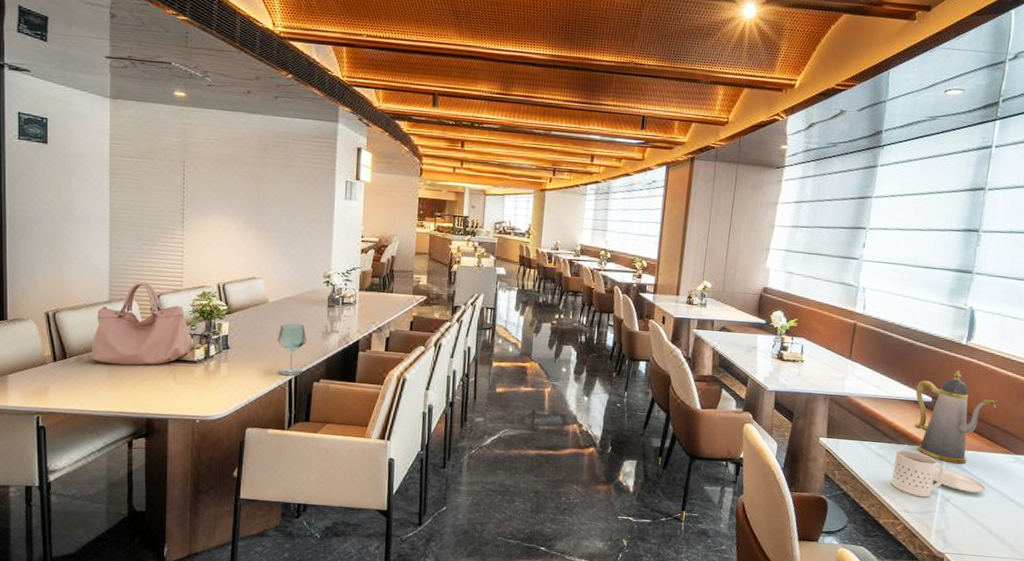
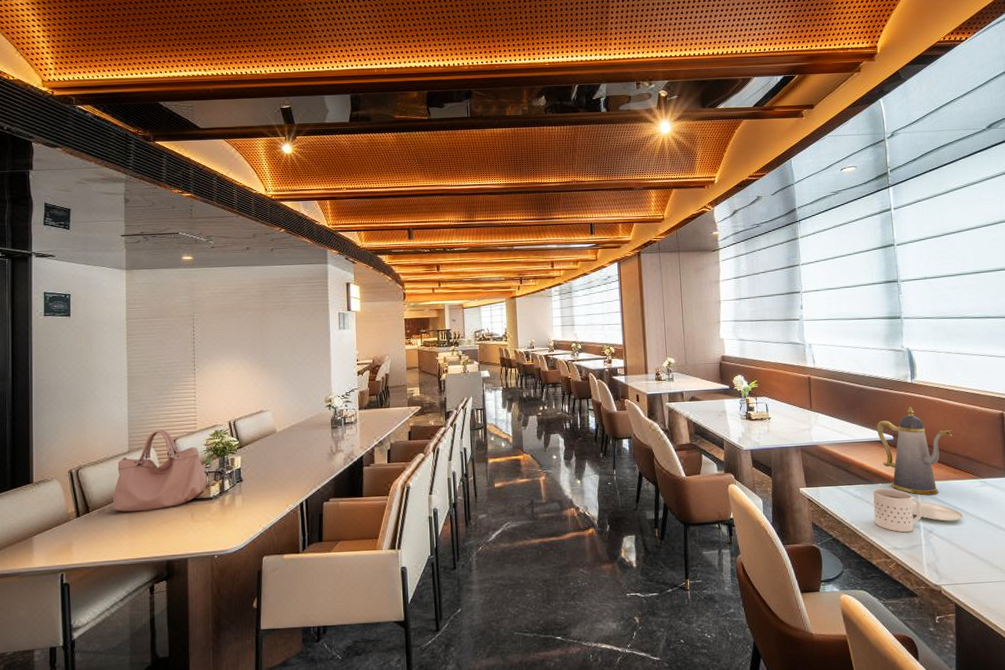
wine glass: present [276,323,307,375] -> none [286,448,314,499]

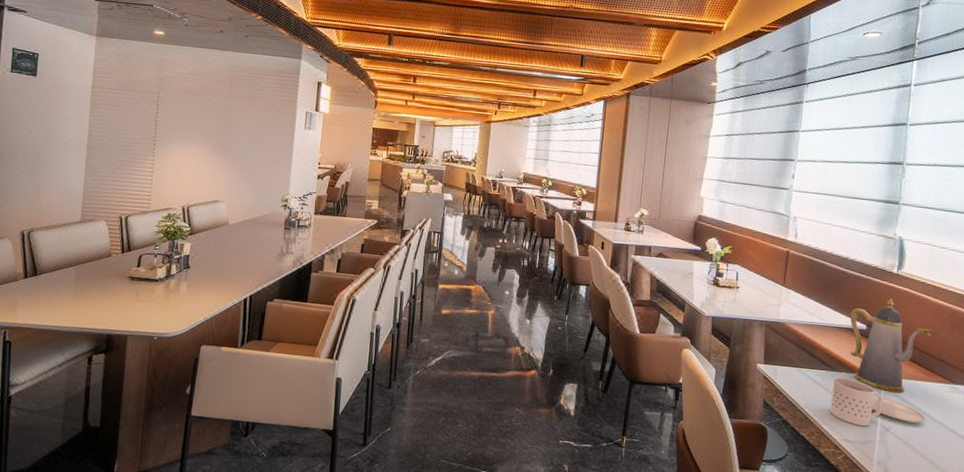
handbag: present [112,430,207,512] -> none [60,204,155,283]

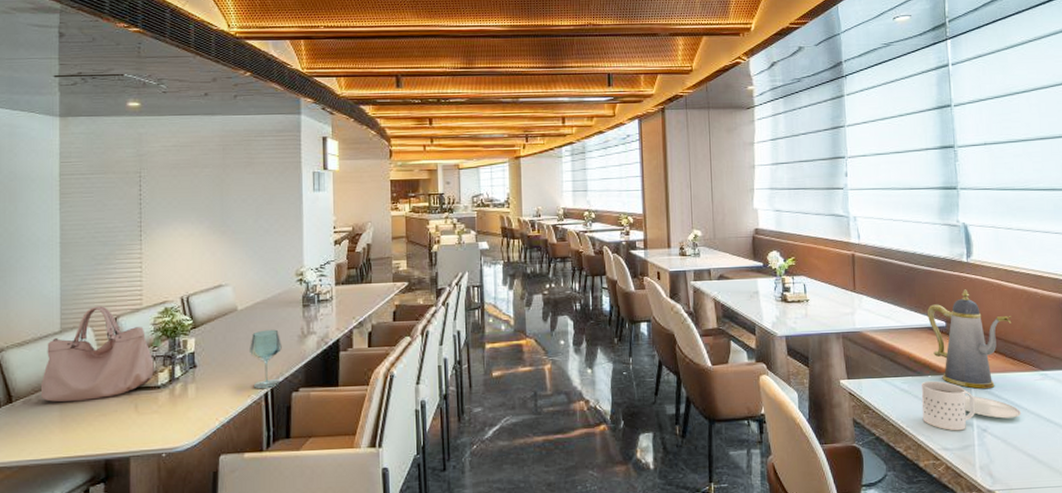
handbag: none [60,204,155,283] -> present [40,306,154,403]
wine glass: none [234,244,263,295] -> present [248,329,282,388]

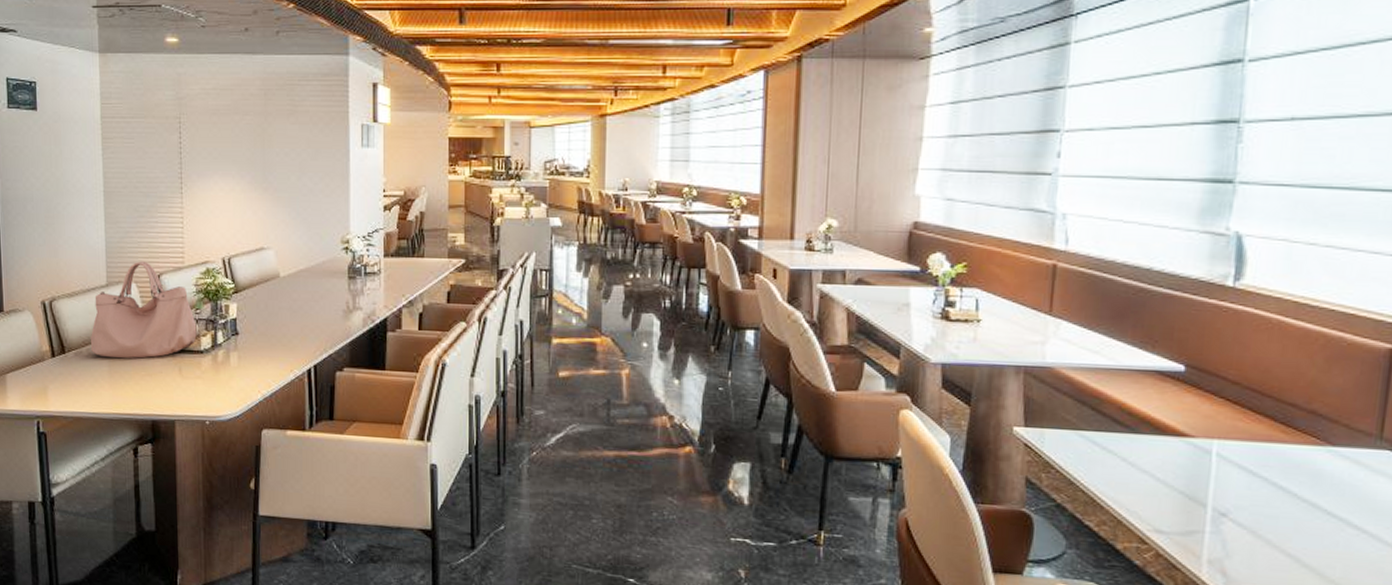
wine glass: present [248,329,282,388] -> none [291,301,326,364]
mug: present [921,380,975,431] -> none [1129,441,1214,511]
coffee pot: present [927,289,1012,389] -> none [1158,324,1294,462]
plate: present [964,395,1022,419] -> none [1197,466,1287,504]

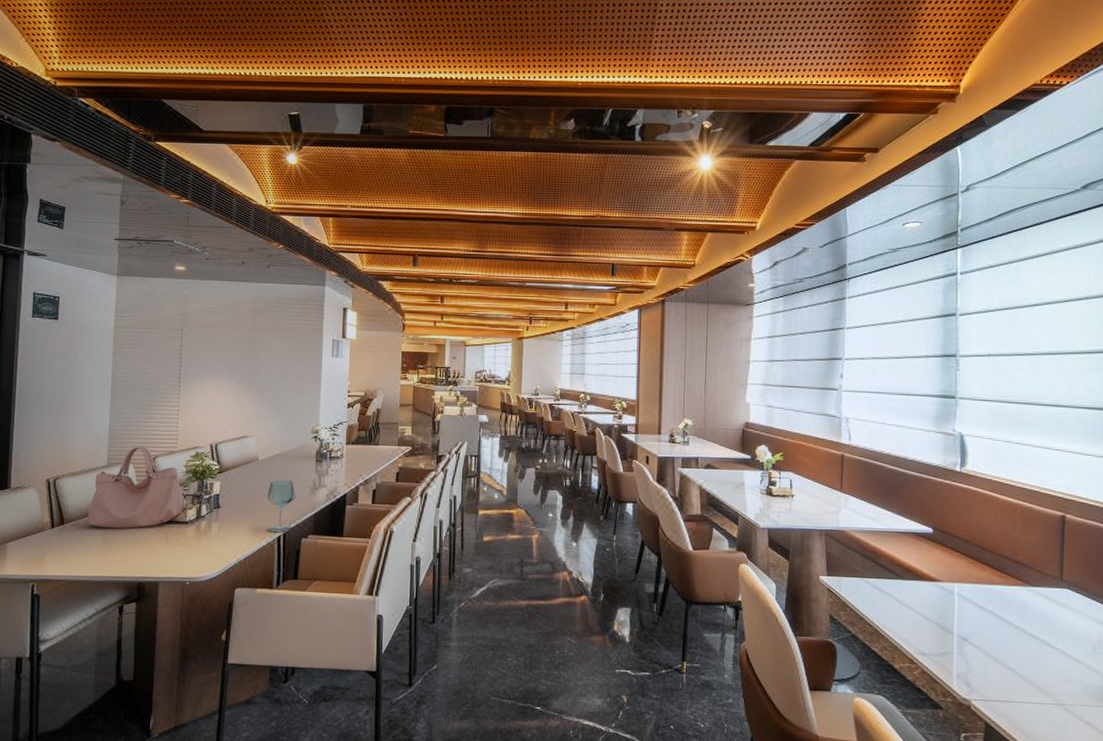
wine glass: none [291,301,326,364] -> present [266,479,296,532]

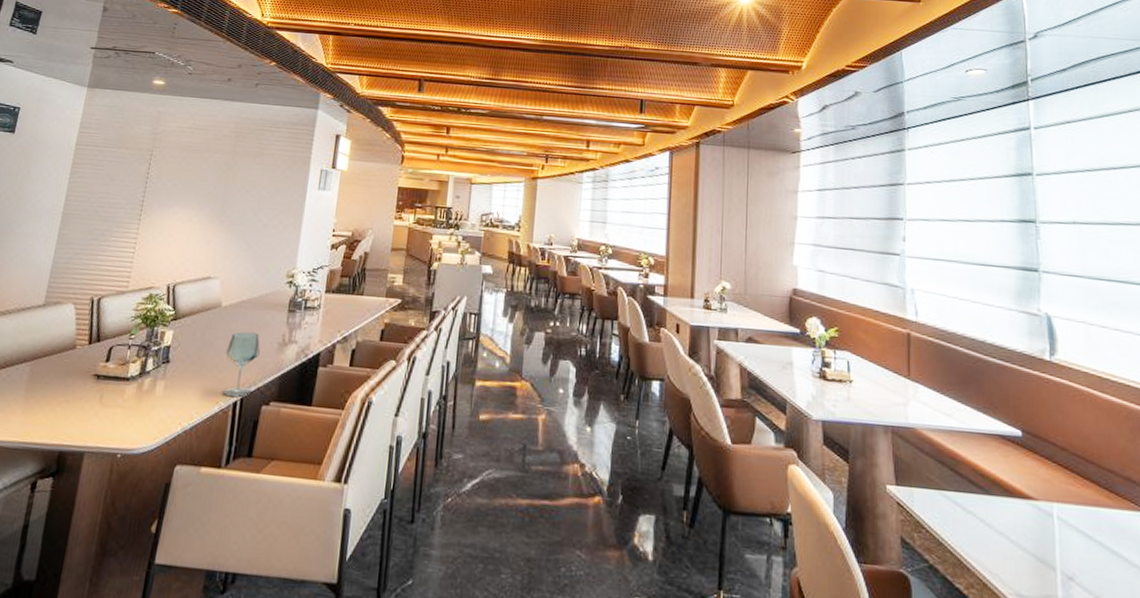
handbag: present [87,446,184,529] -> none [11,283,128,383]

